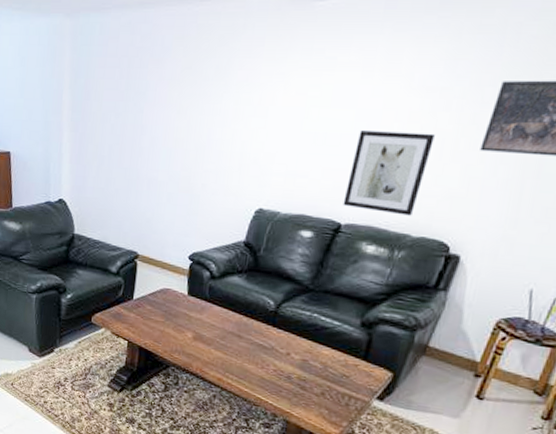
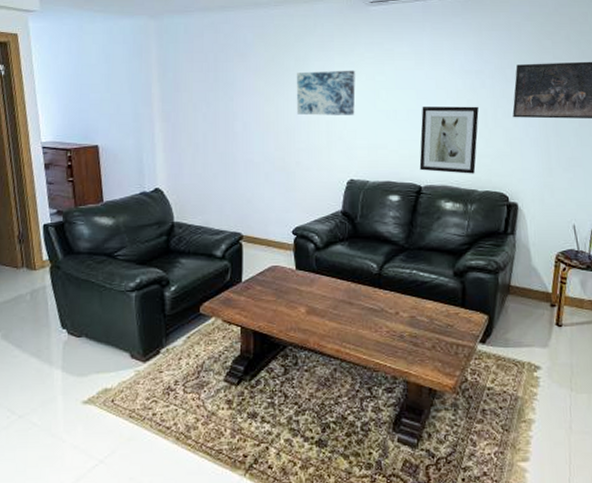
wall art: none [209,81,284,136] -> present [296,70,355,116]

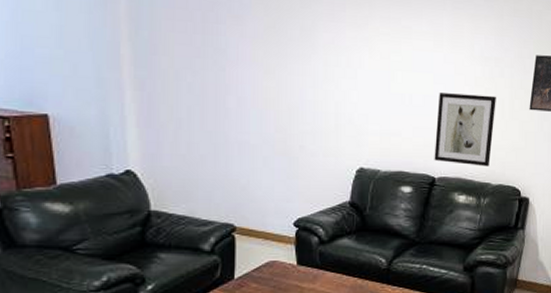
wall art: present [296,70,355,116] -> none [301,43,368,97]

